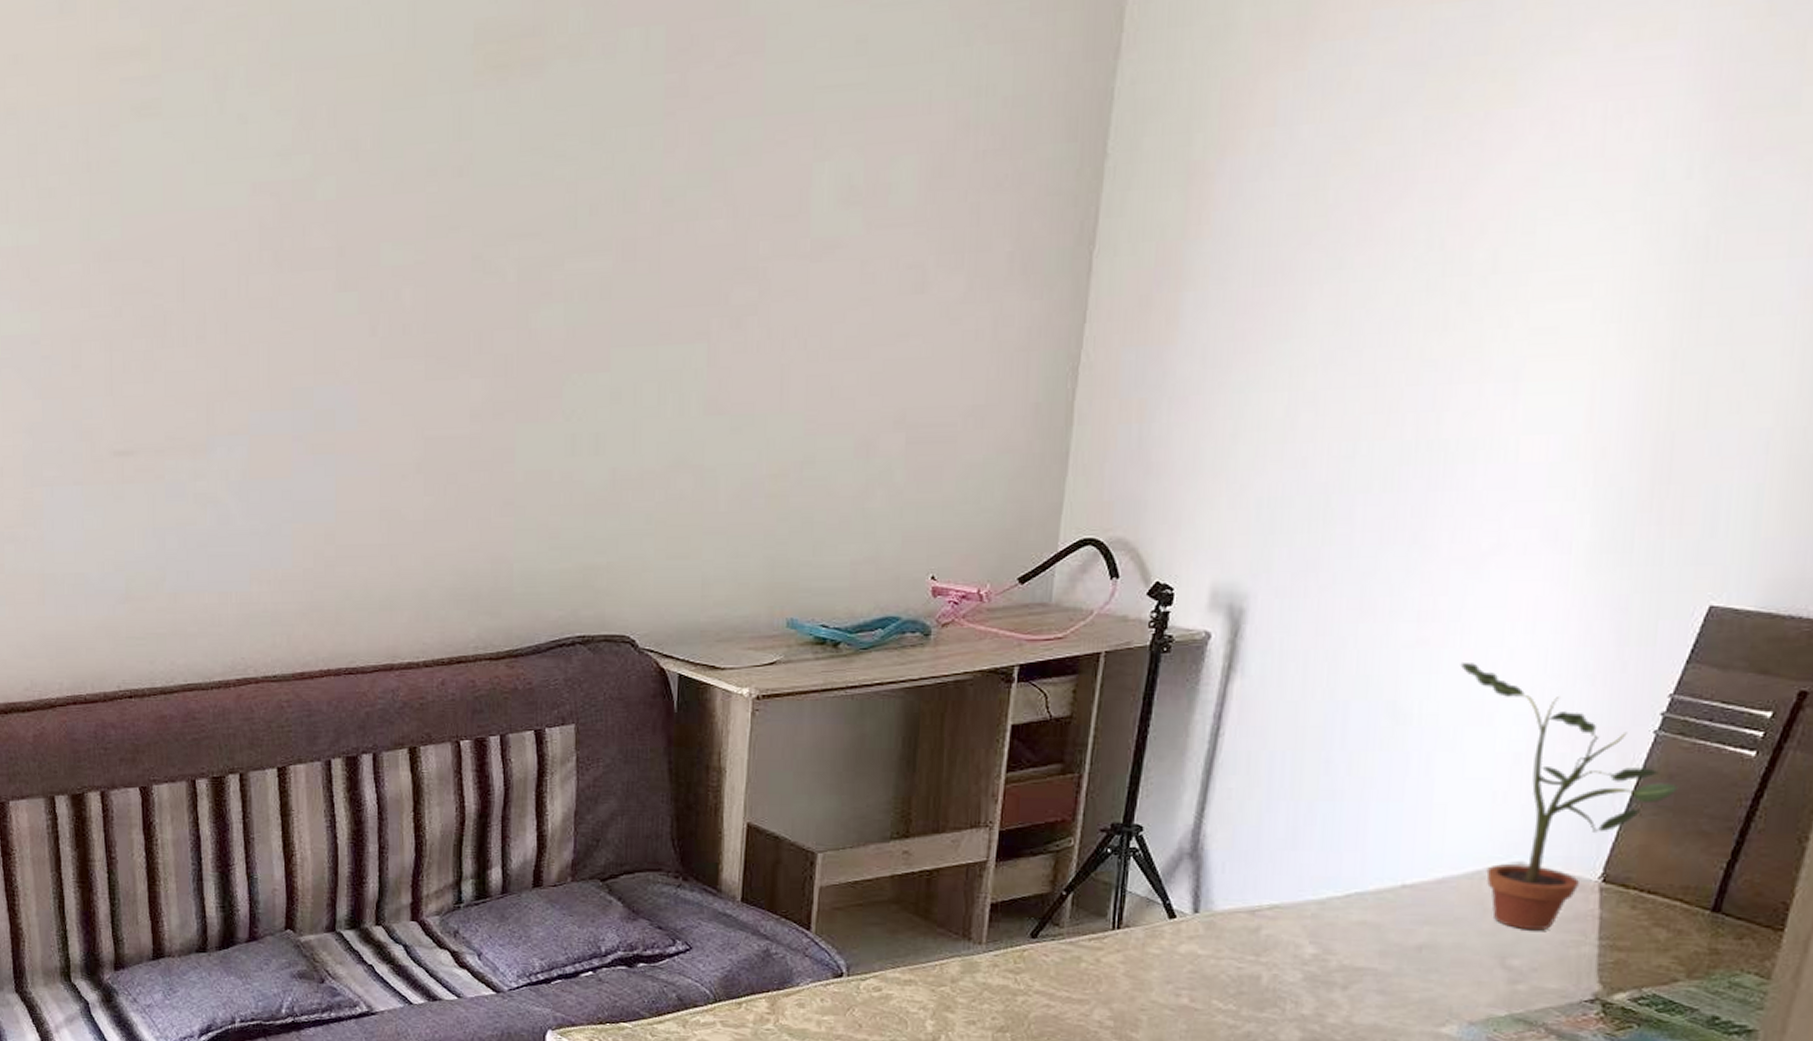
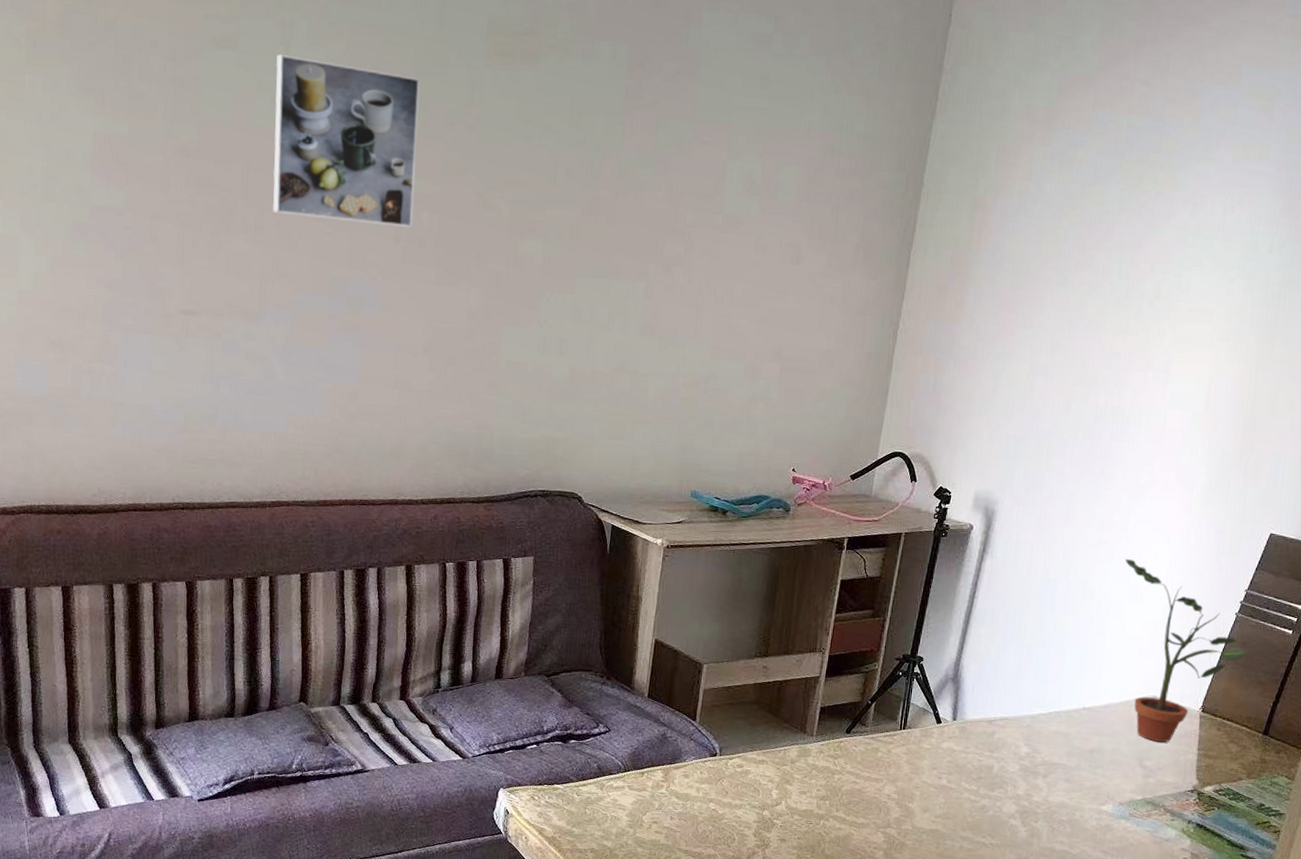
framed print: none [209,112,393,316] -> present [272,53,421,229]

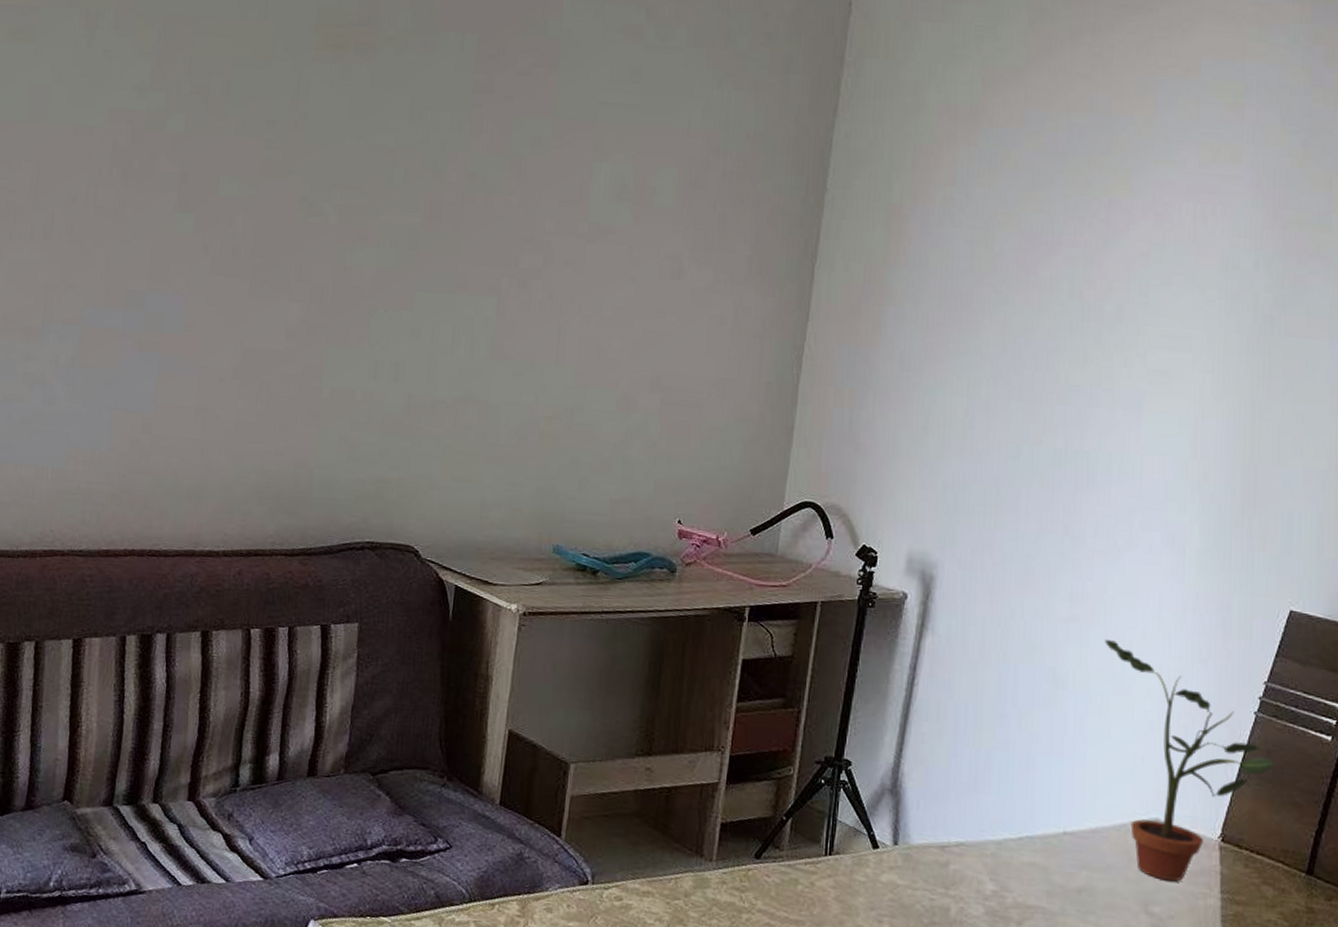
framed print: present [272,53,421,229] -> none [64,45,240,236]

